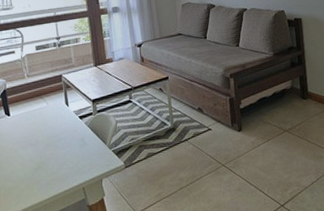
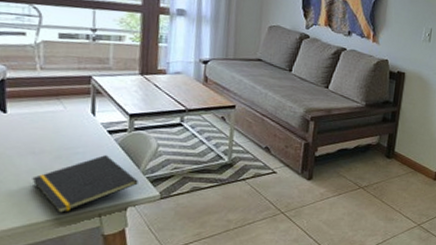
notepad: none [33,137,107,192] -> present [32,155,138,214]

